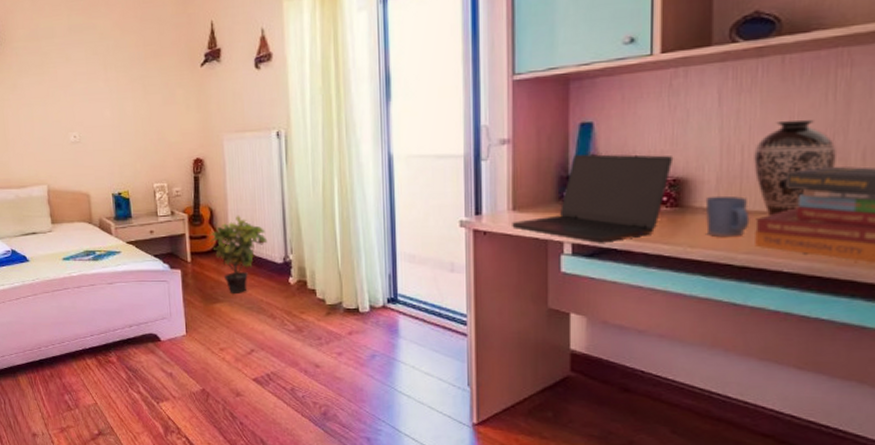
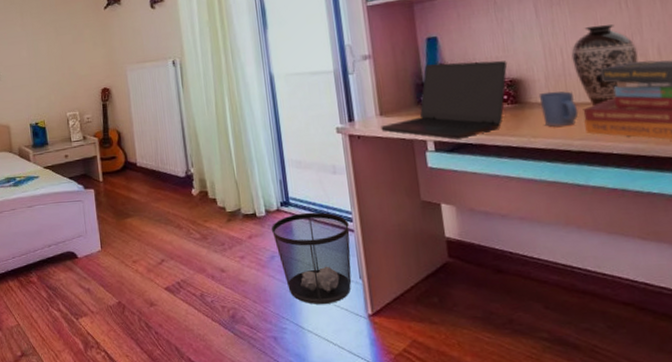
potted plant: present [209,215,268,293] -> none [118,135,171,208]
waste bin: none [374,312,462,409] -> present [271,212,352,304]

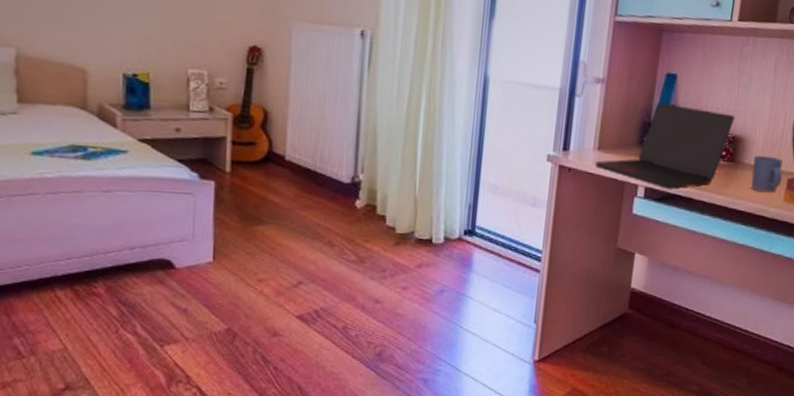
waste bin: present [271,212,352,304] -> none [446,245,536,347]

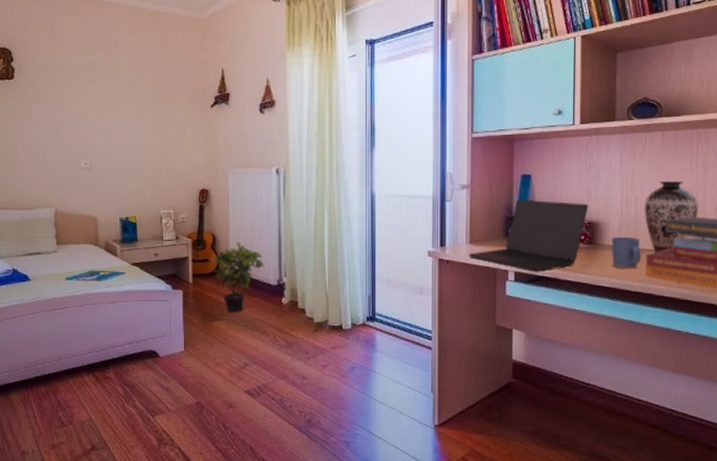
potted plant: none [259,121,335,215] -> present [211,241,264,312]

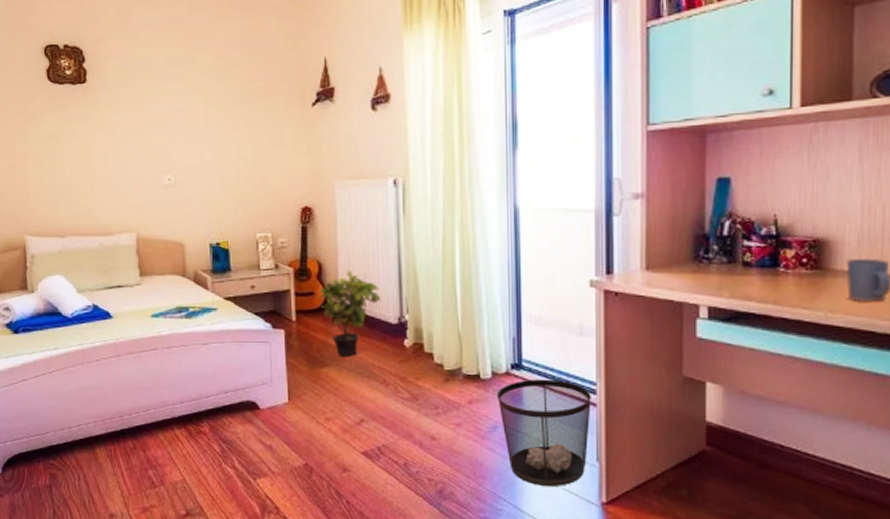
waste bin: none [355,328,428,414] -> present [496,379,591,486]
laptop: present [469,200,589,272] -> none [645,212,814,306]

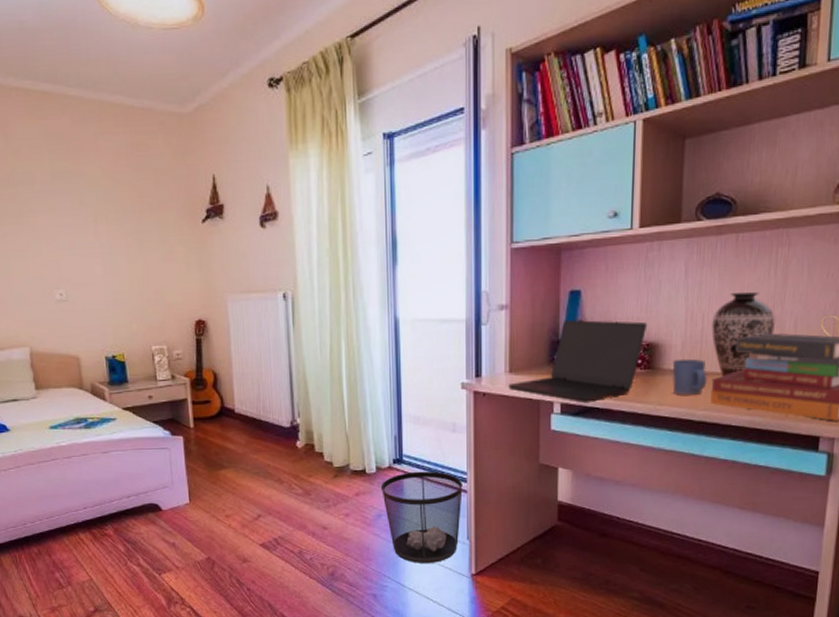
potted plant: present [317,270,381,357] -> none [213,378,275,459]
laptop: none [645,212,814,306] -> present [508,320,648,402]

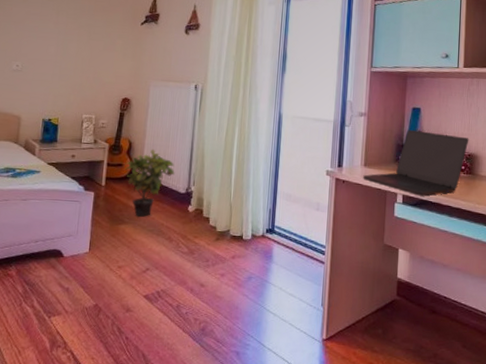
potted plant: none [213,378,275,459] -> present [125,149,175,217]
waste bin: present [380,471,463,563] -> none [253,241,321,326]

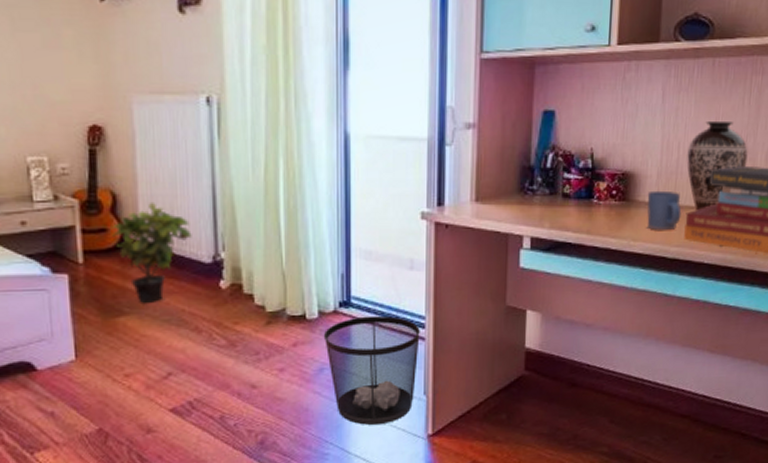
waste bin: none [253,241,321,326] -> present [323,315,420,425]
laptop: present [363,130,469,196] -> none [474,144,624,237]

